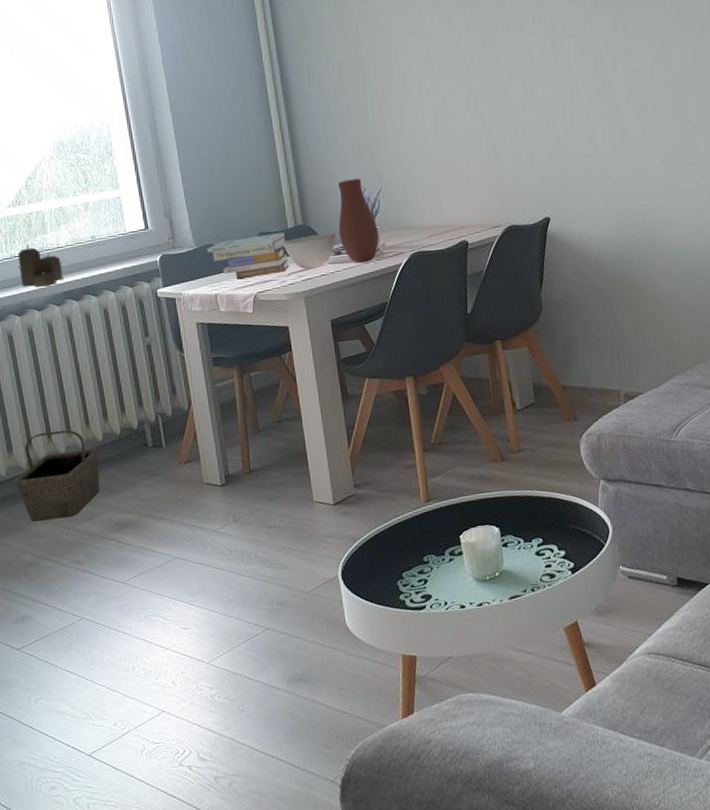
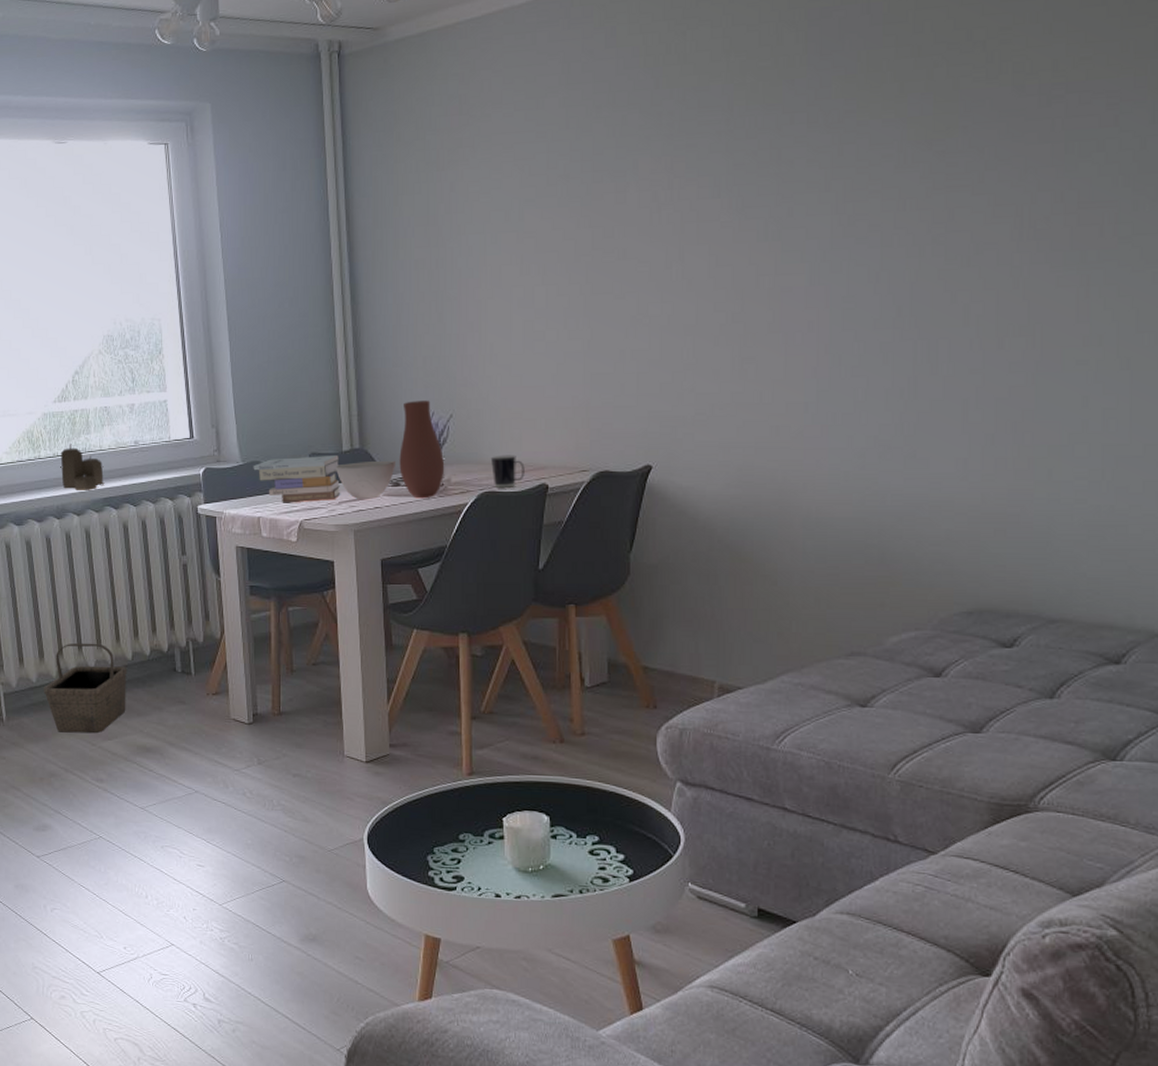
mug: none [417,218,447,248] -> present [490,454,525,487]

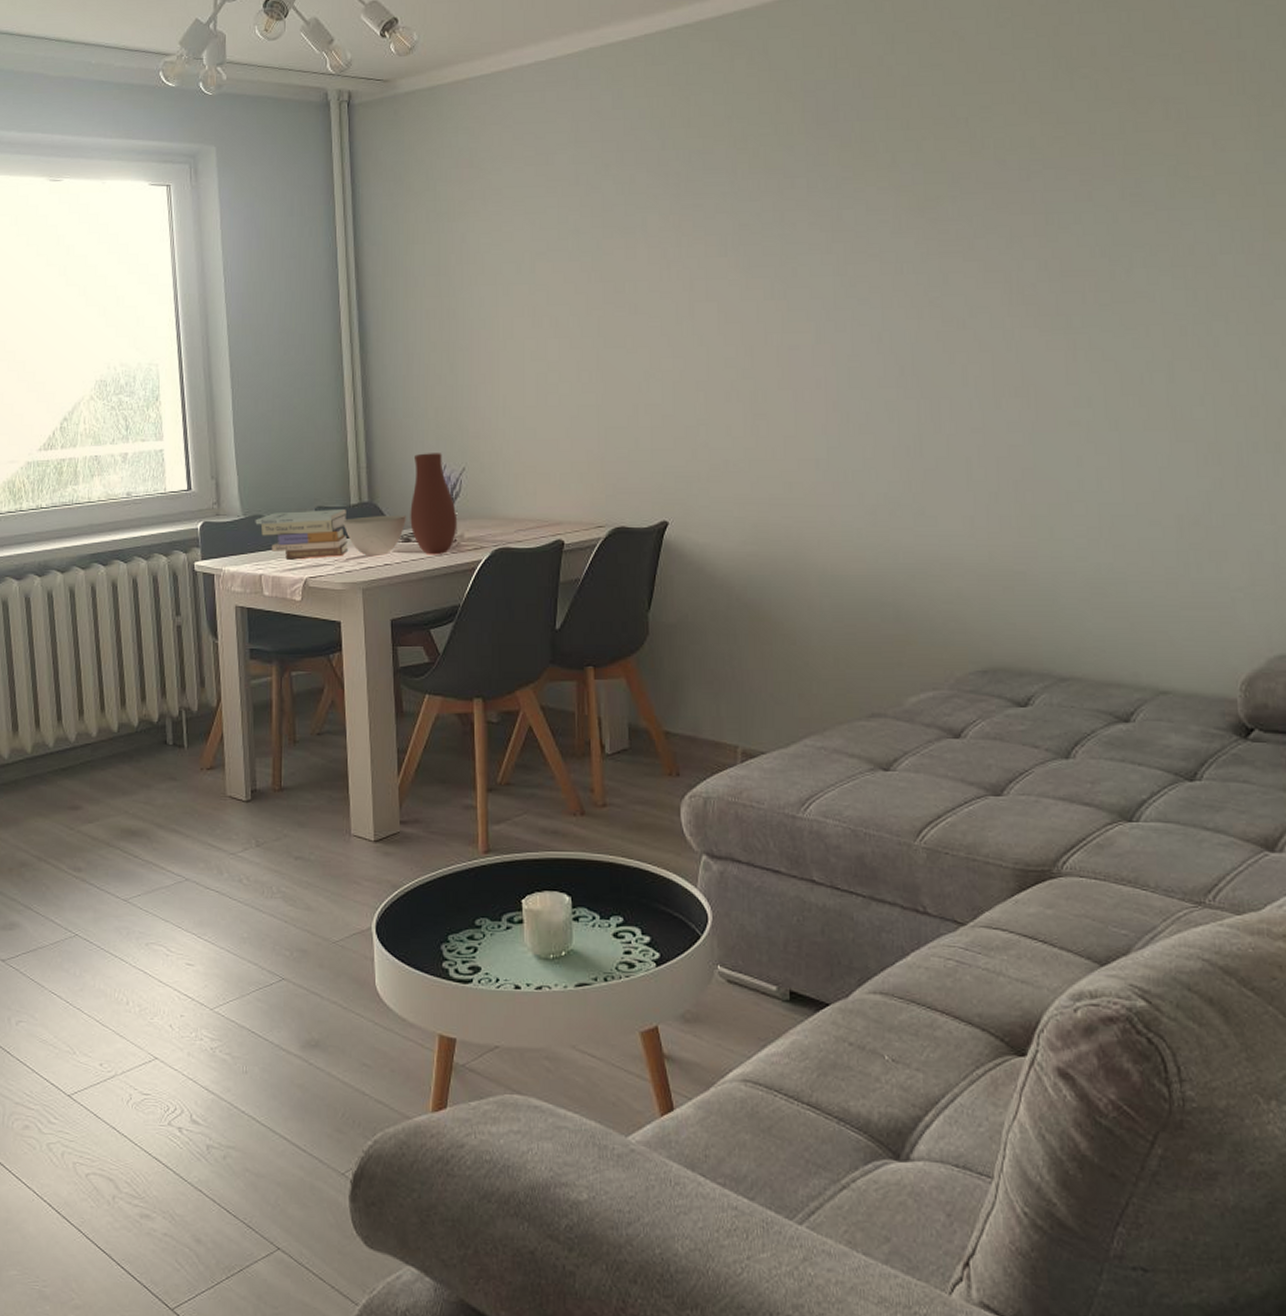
basket: present [44,643,128,733] -> none [16,713,113,816]
candle: present [60,444,104,490] -> none [44,495,92,545]
mug: present [490,454,525,487] -> none [504,509,540,544]

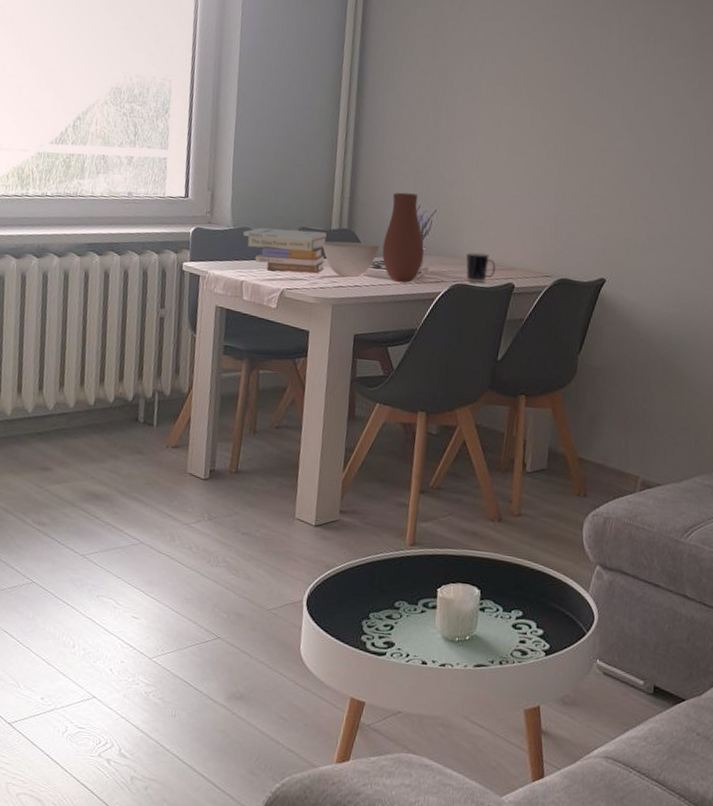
mug: none [504,509,540,544] -> present [466,252,496,283]

